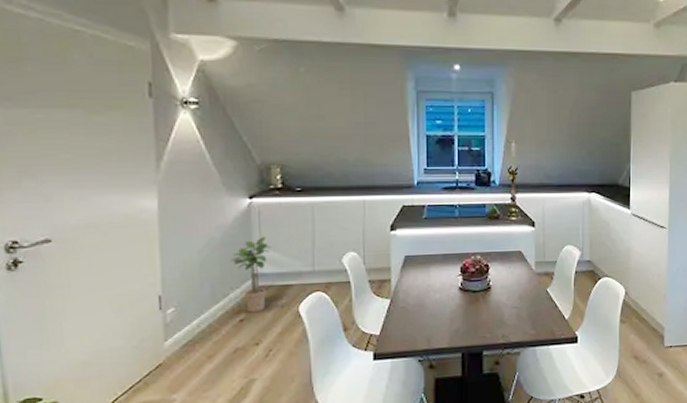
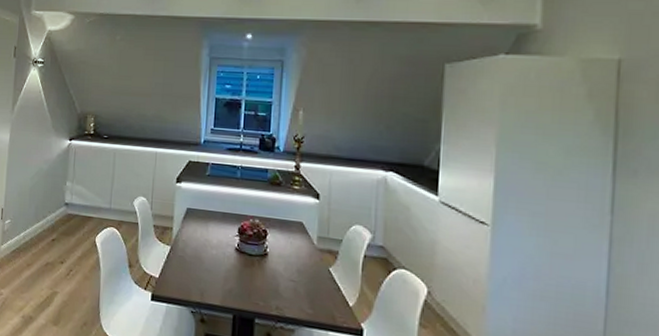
potted plant: present [230,236,272,313] -> none [51,173,81,236]

